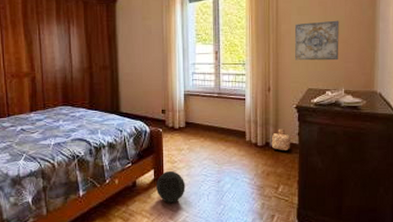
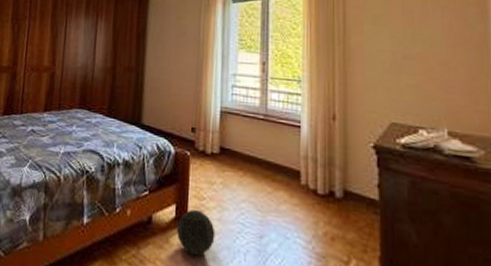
basket: present [271,129,291,150] -> none [337,174,368,208]
wall art: present [294,20,339,61] -> none [369,35,436,89]

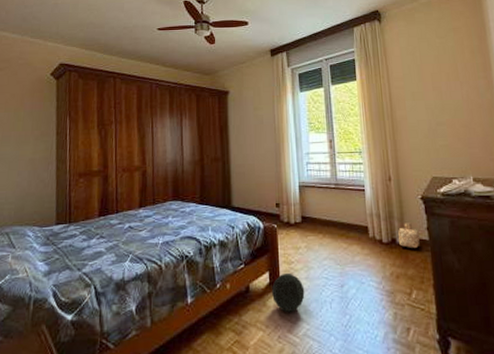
basket: none [337,174,368,208] -> present [398,223,420,248]

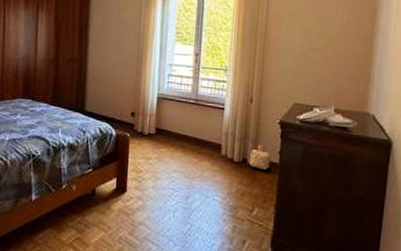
ball: present [272,272,305,312] -> none [117,180,150,217]

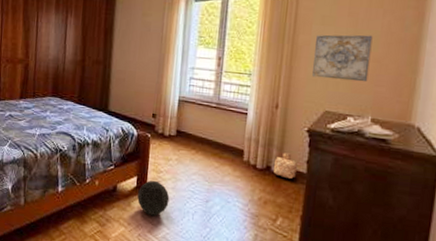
ball: none [117,180,150,217] -> present [137,180,170,216]
wall art: none [283,30,334,75] -> present [312,34,373,82]

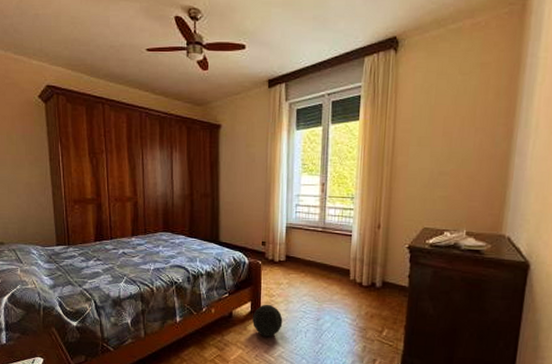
basket: present [273,153,298,179] -> none [377,269,401,293]
wall art: present [312,34,373,82] -> none [411,153,466,198]

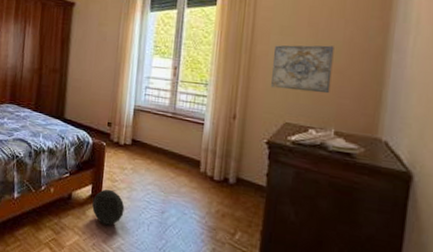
wall art: none [411,153,466,198] -> present [271,45,334,94]

